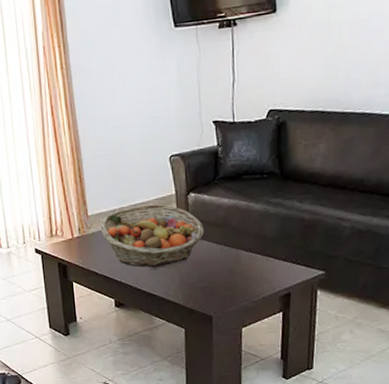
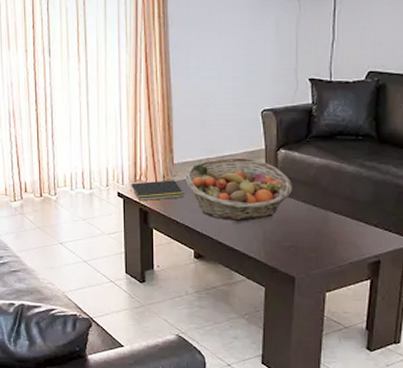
notepad: none [47,232,101,256] -> present [130,180,184,202]

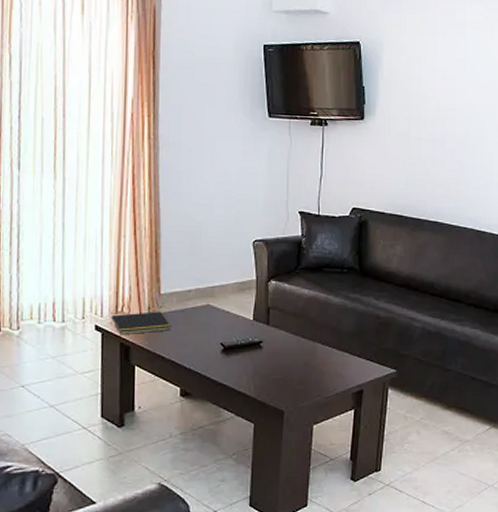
fruit basket: present [185,157,293,221] -> none [173,288,283,354]

